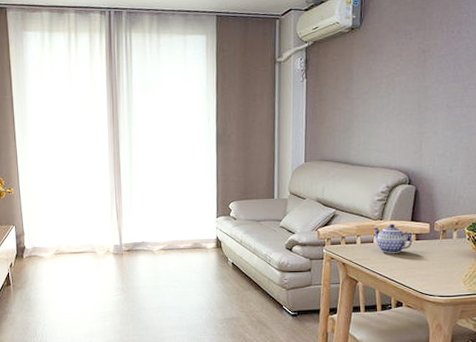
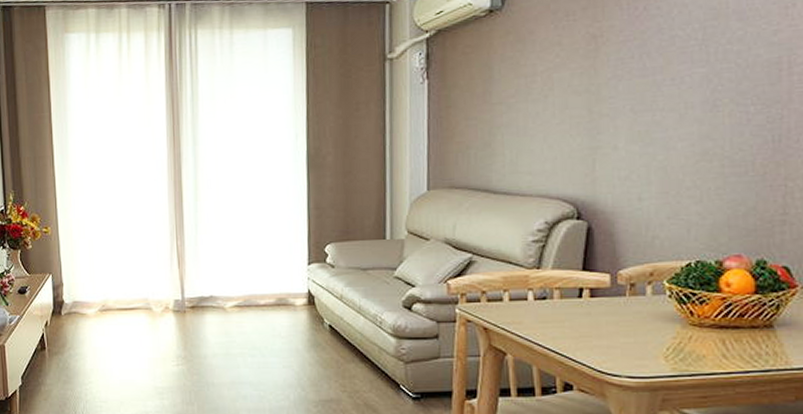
teapot: present [373,223,413,254] -> none [527,274,586,317]

